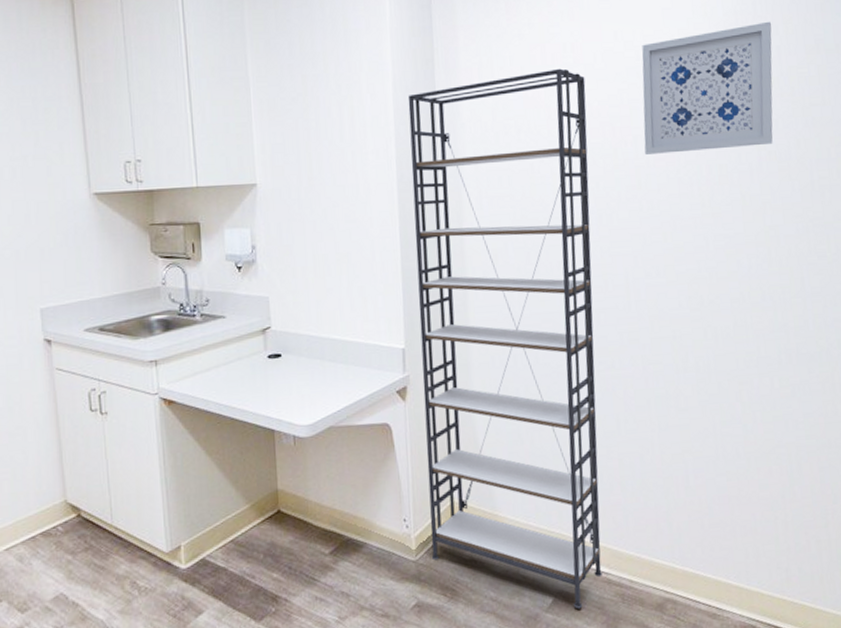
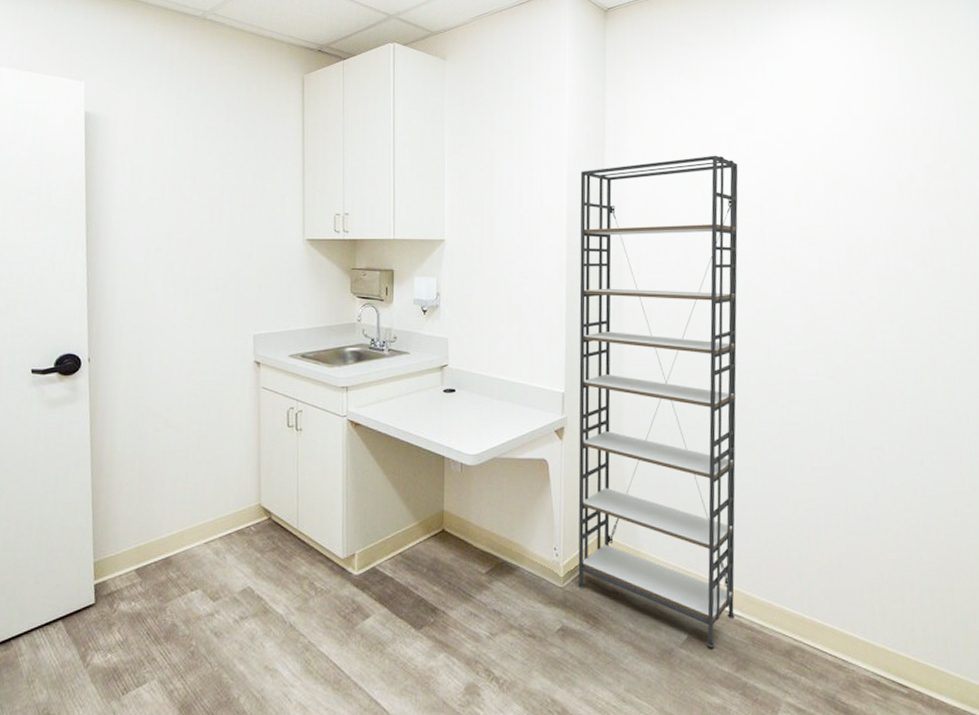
wall art: present [642,21,773,154] -> none [789,123,910,235]

